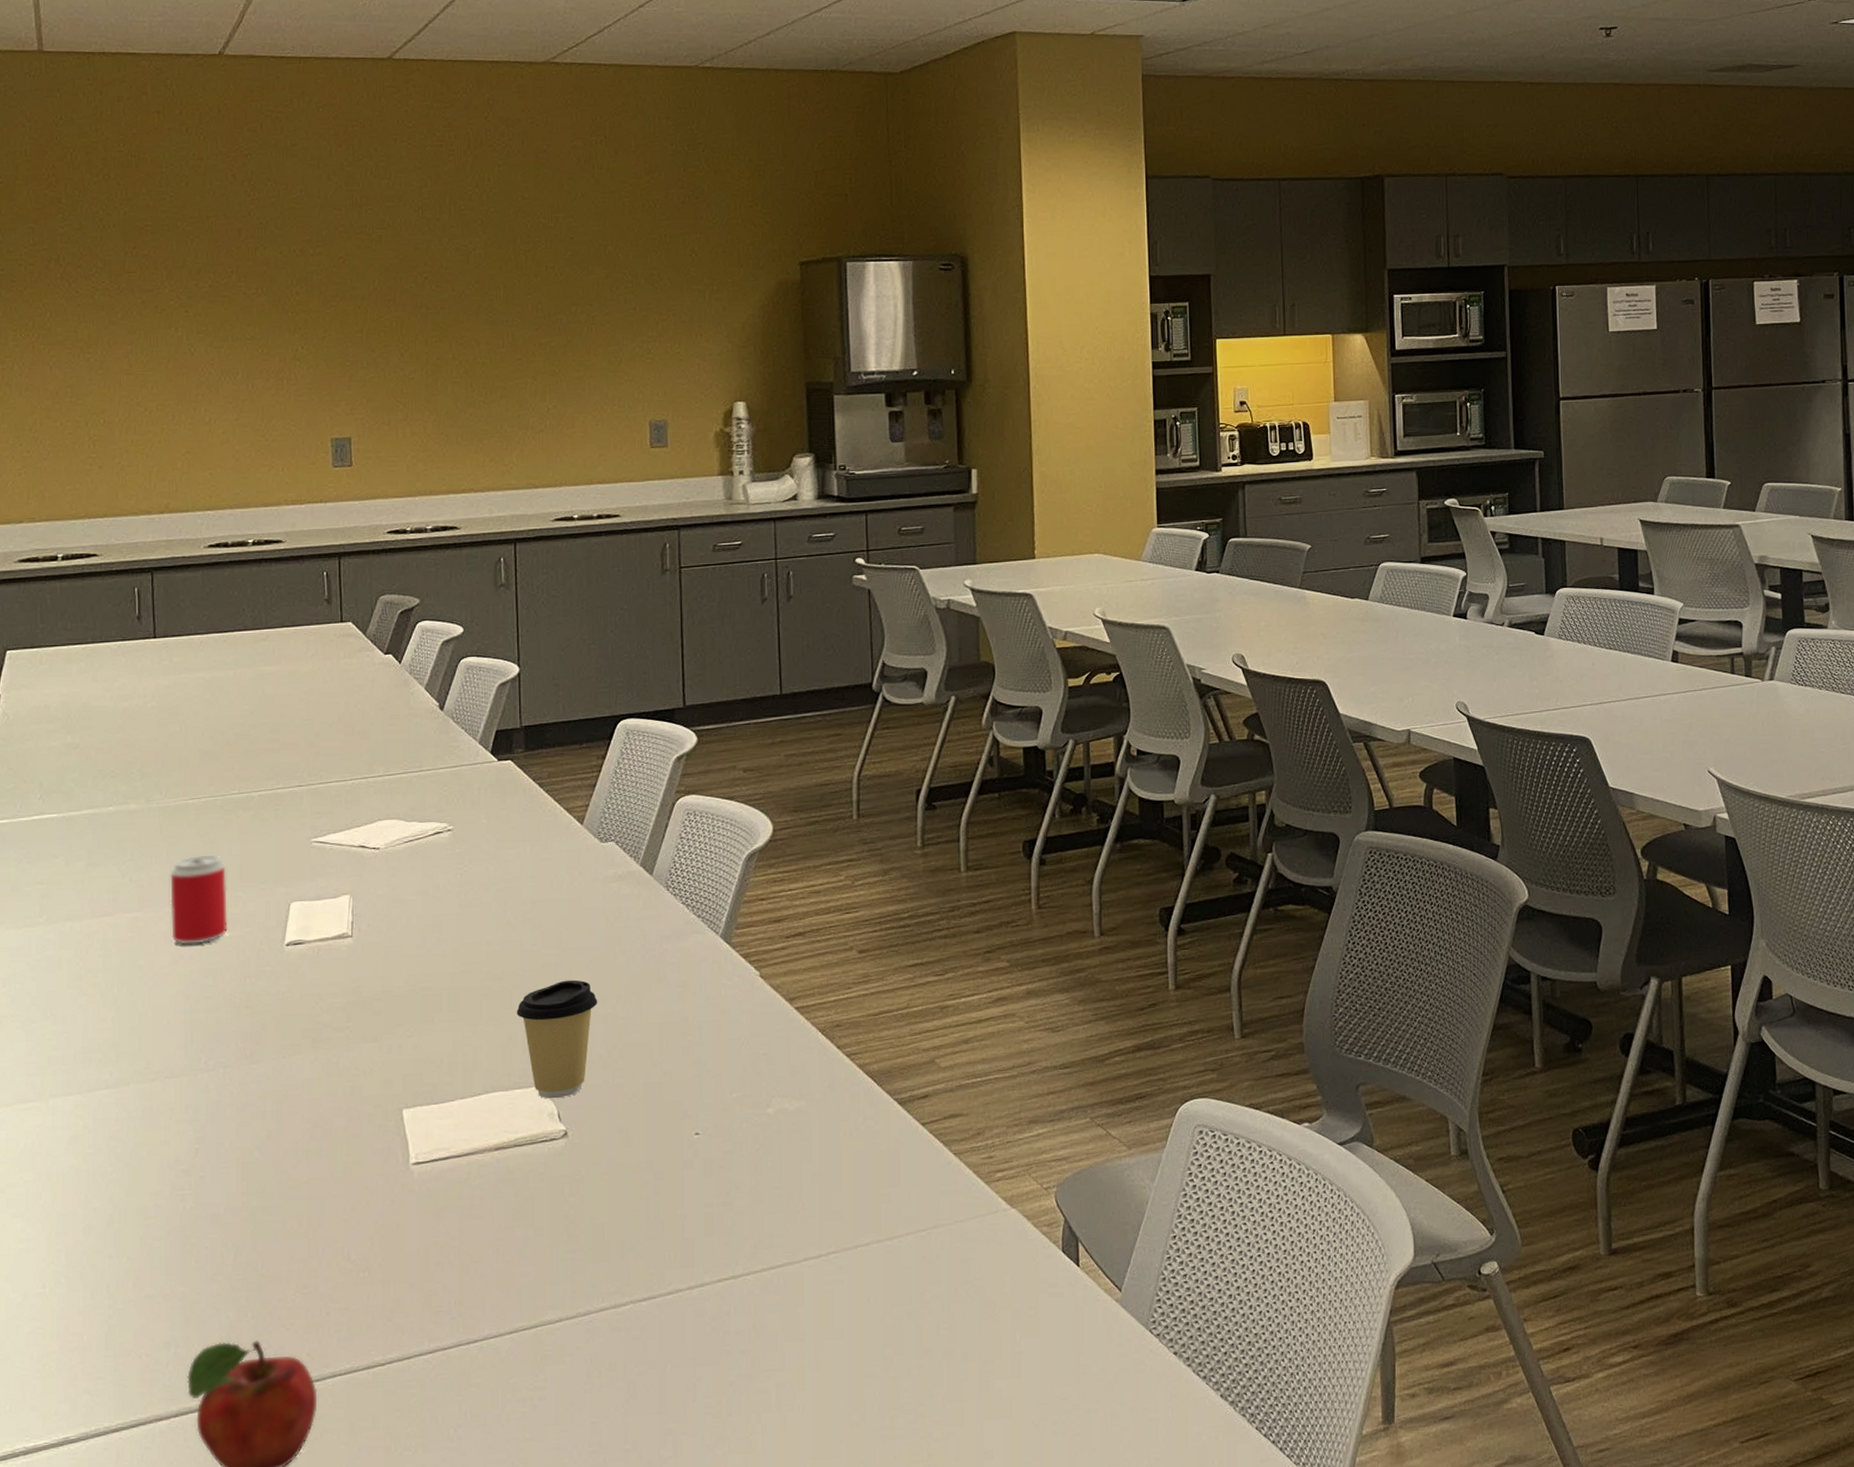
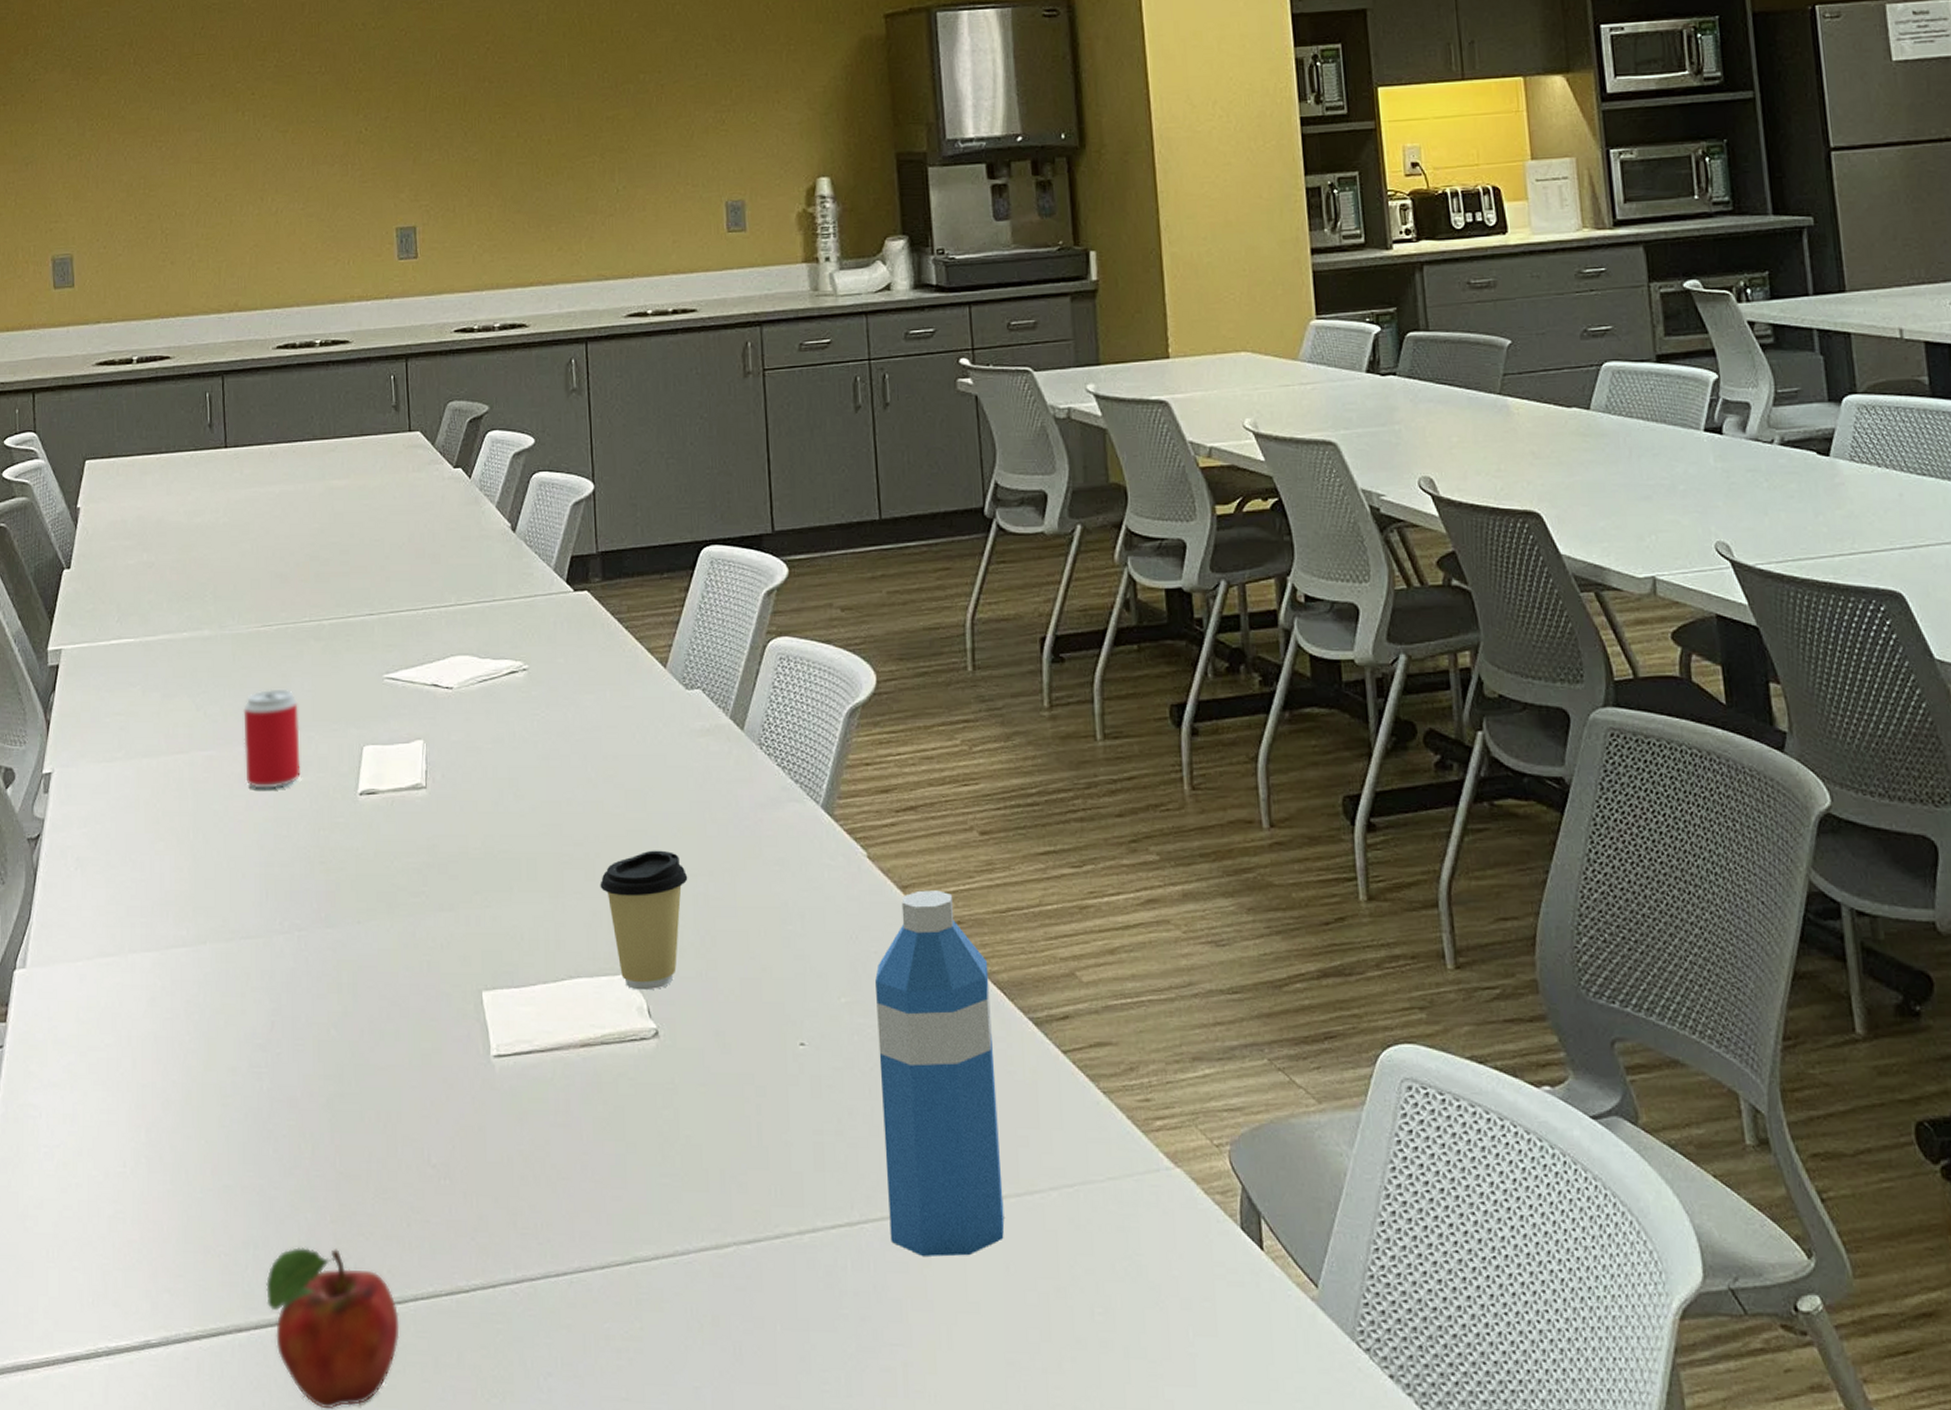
water bottle: none [763,1000,867,1297] -> present [875,890,1005,1257]

